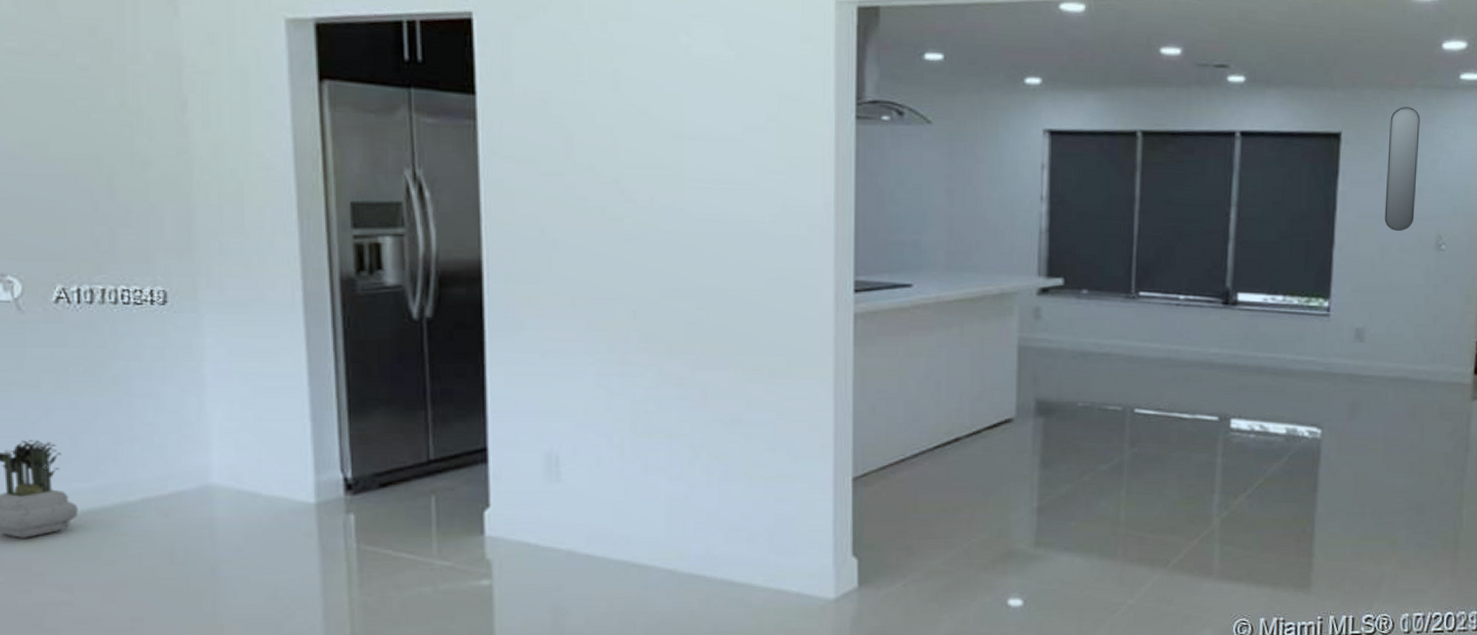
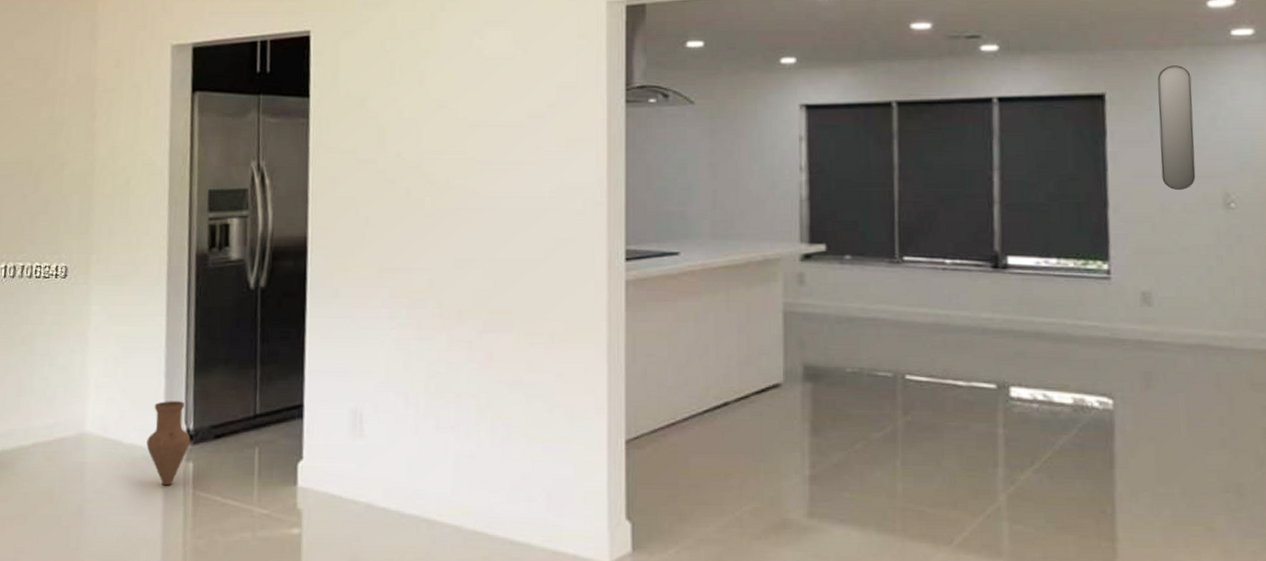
vase: none [293,447,350,541] -> present [146,401,191,486]

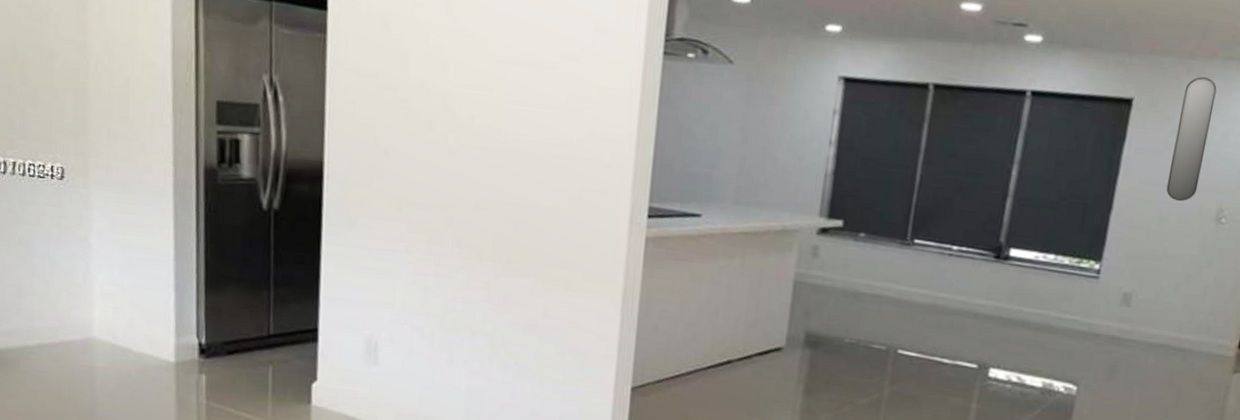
vase: present [146,401,191,486] -> none [157,314,203,395]

